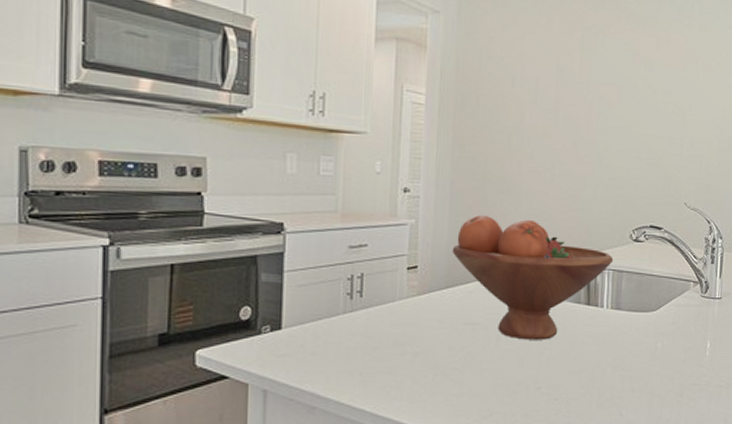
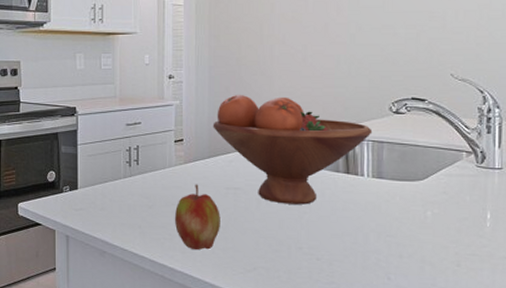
apple: none [403,319,456,398] -> present [175,184,220,250]

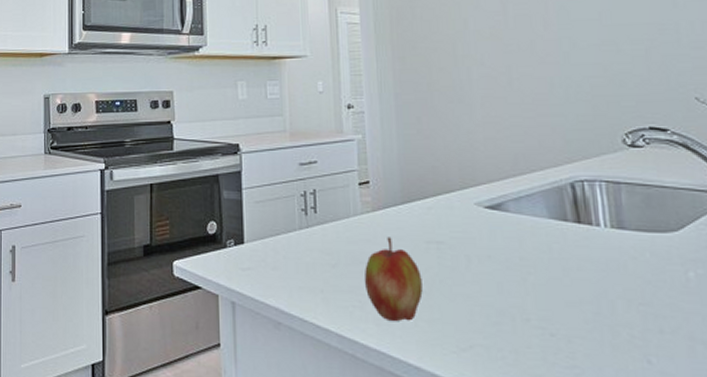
fruit bowl: present [212,95,373,205] -> none [404,127,605,263]

